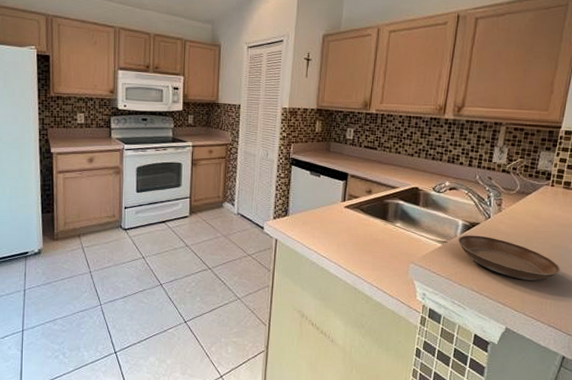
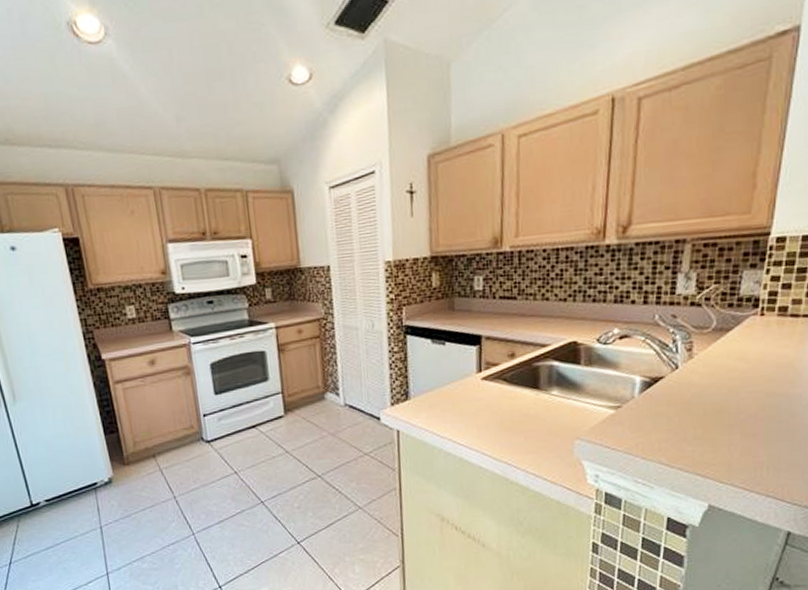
saucer: present [457,235,561,281] -> none [636,392,780,443]

